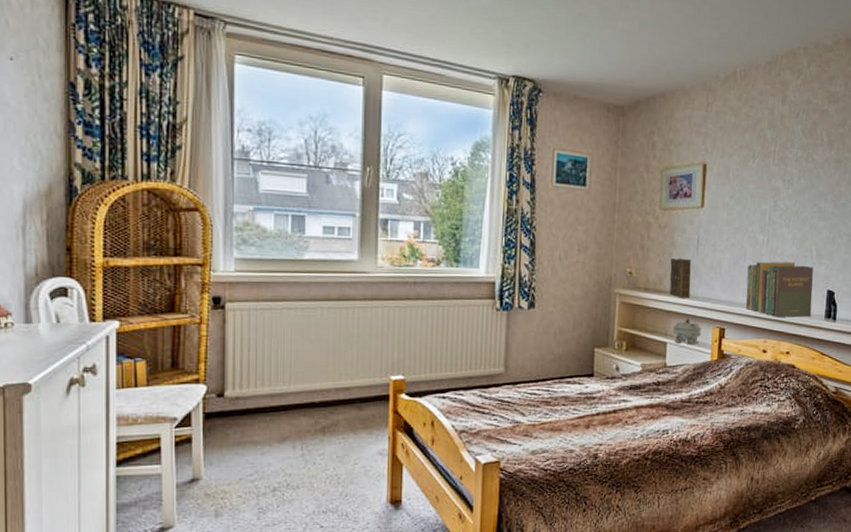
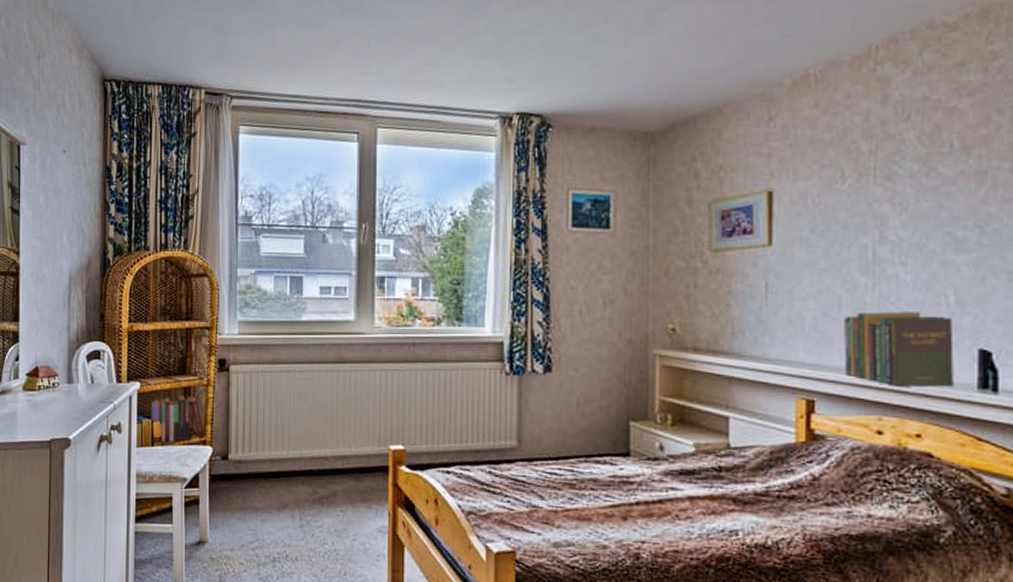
books: none [134,334,197,385] -> present [151,395,204,444]
book: present [669,257,691,299] -> none [728,310,759,361]
decorative box: present [672,318,702,346] -> none [736,387,780,422]

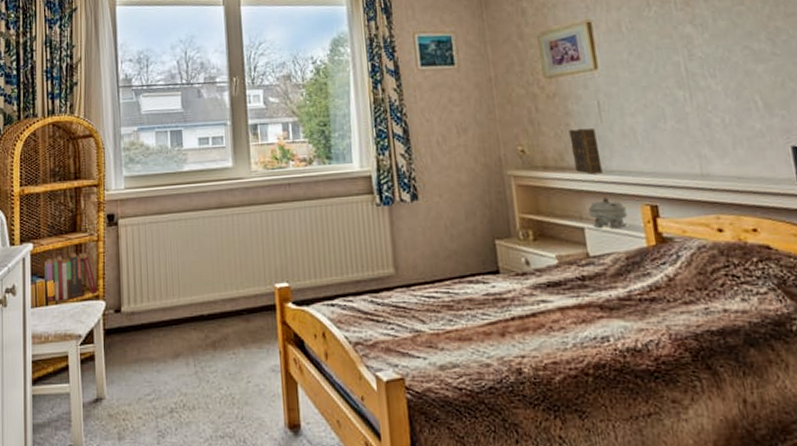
book: none [728,310,759,361] -> present [569,128,603,174]
decorative box: none [736,387,780,422] -> present [587,197,628,230]
books: present [844,311,954,387] -> none [671,117,777,186]

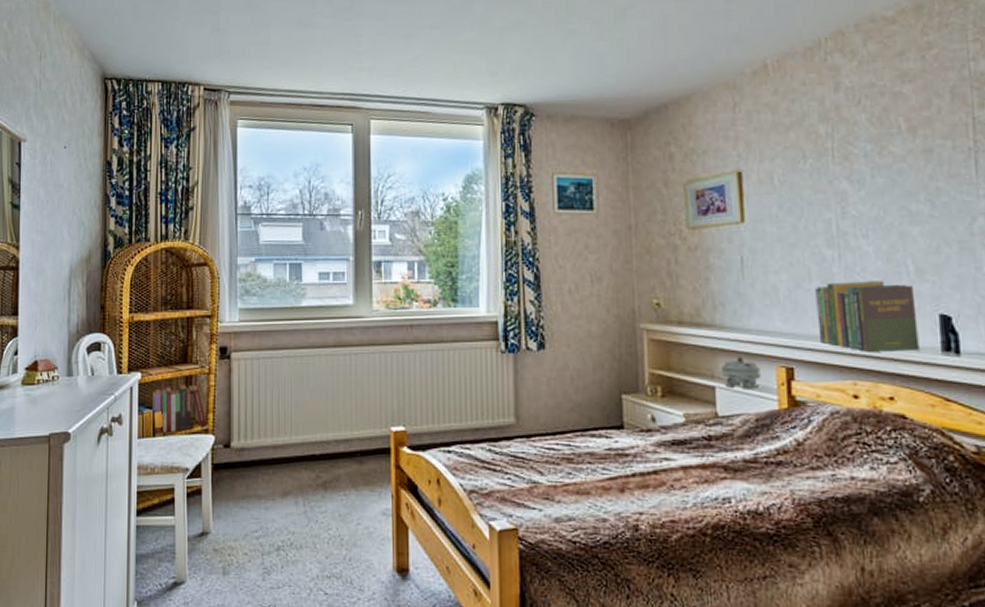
book: present [569,128,603,174] -> none [708,283,740,332]
books: none [671,117,777,186] -> present [815,281,920,352]

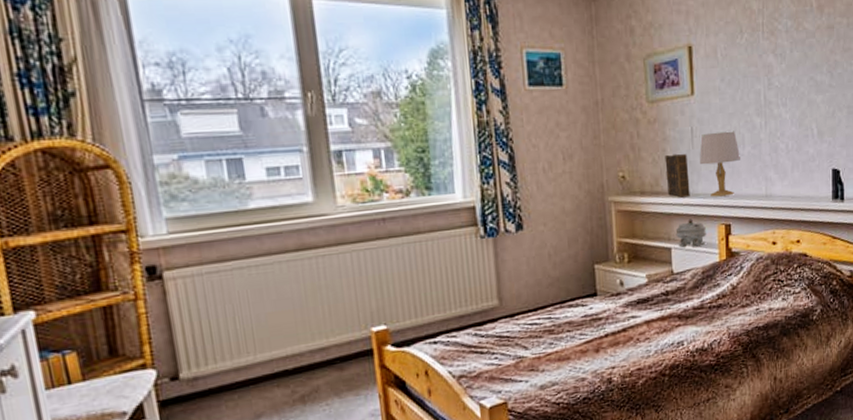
books: present [152,384,206,434] -> none [57,314,143,382]
book: none [708,283,740,332] -> present [665,153,690,198]
table lamp: none [752,262,805,335] -> present [700,130,740,197]
books: present [815,281,920,352] -> none [747,143,818,205]

